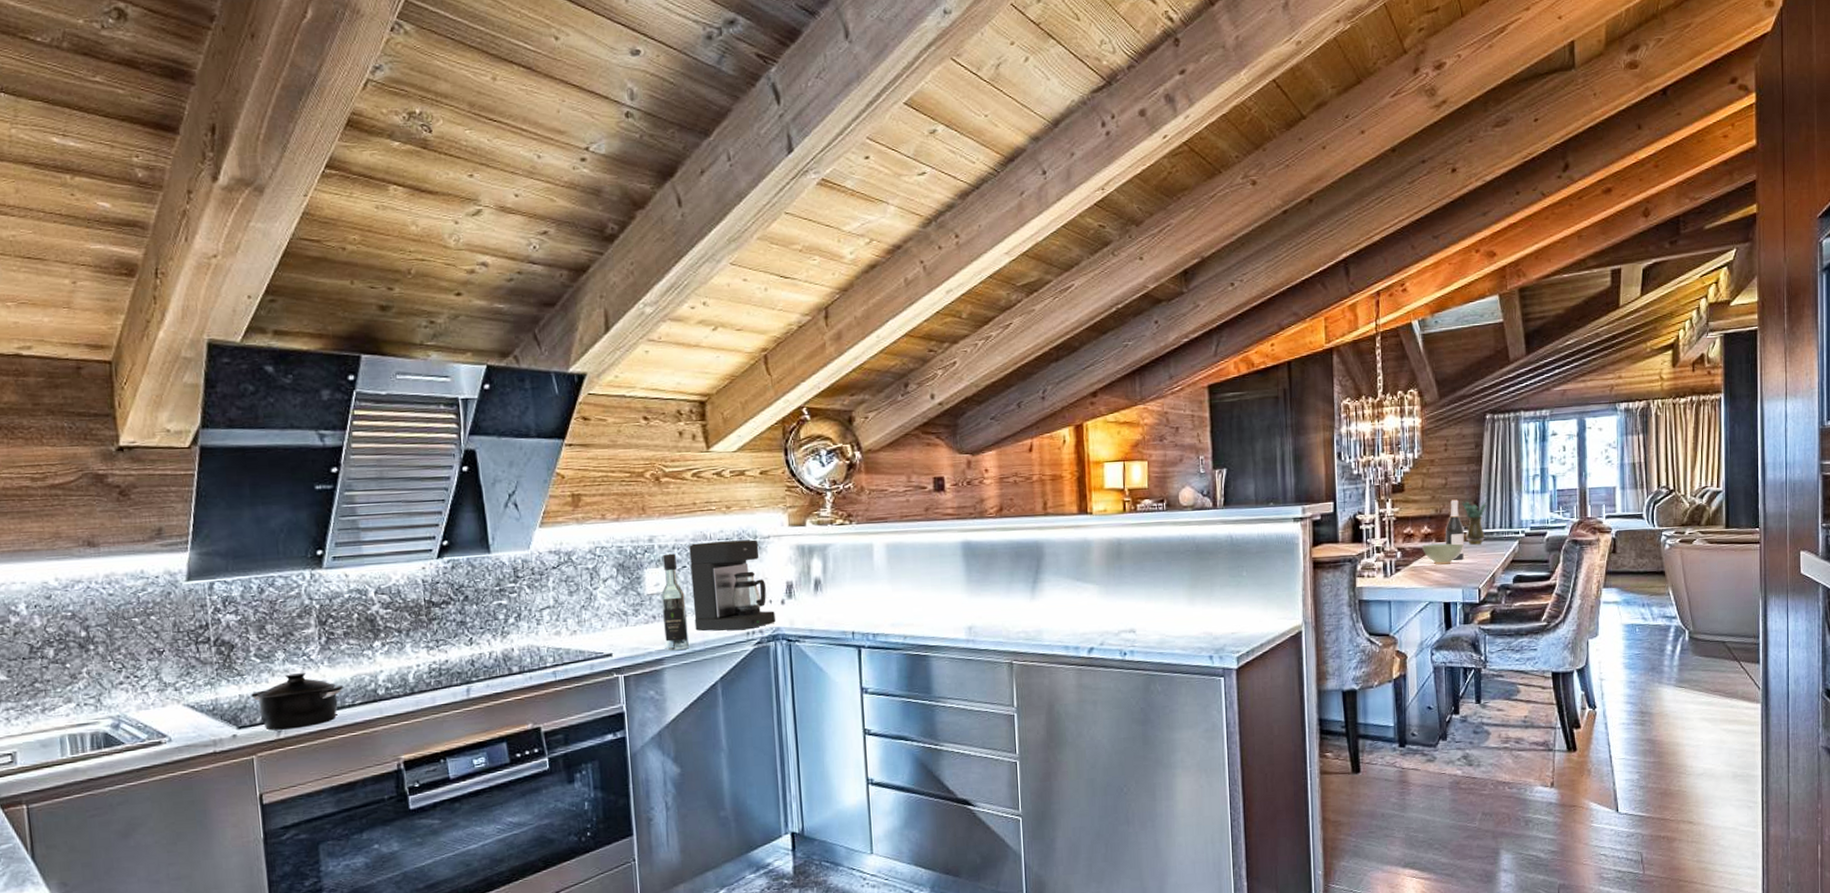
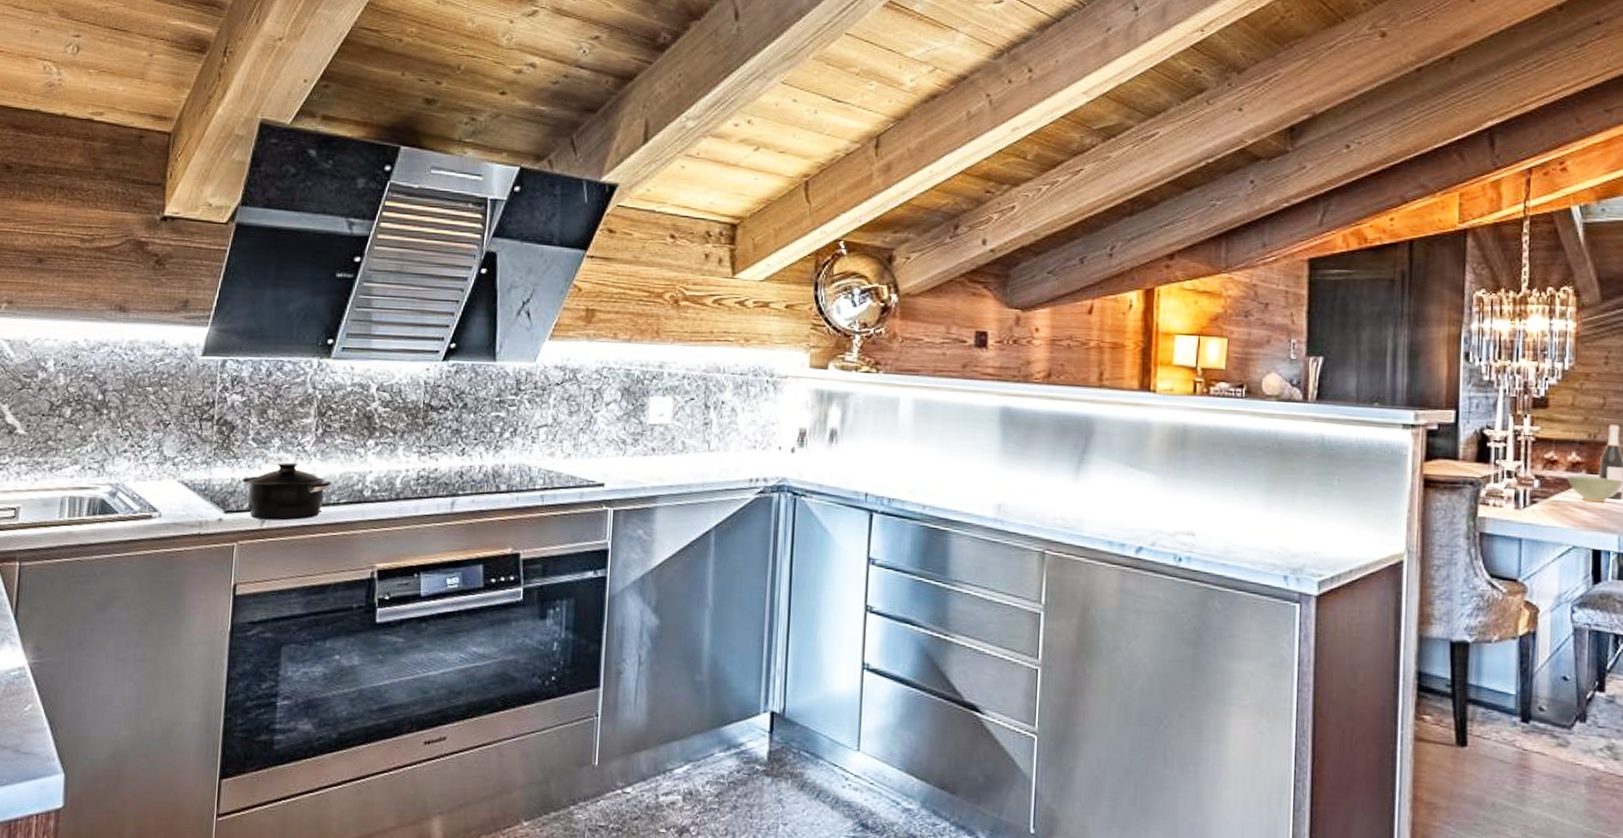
bottle: present [661,553,689,652] -> none [662,383,689,490]
coffee maker: present [689,539,776,631] -> none [695,375,783,476]

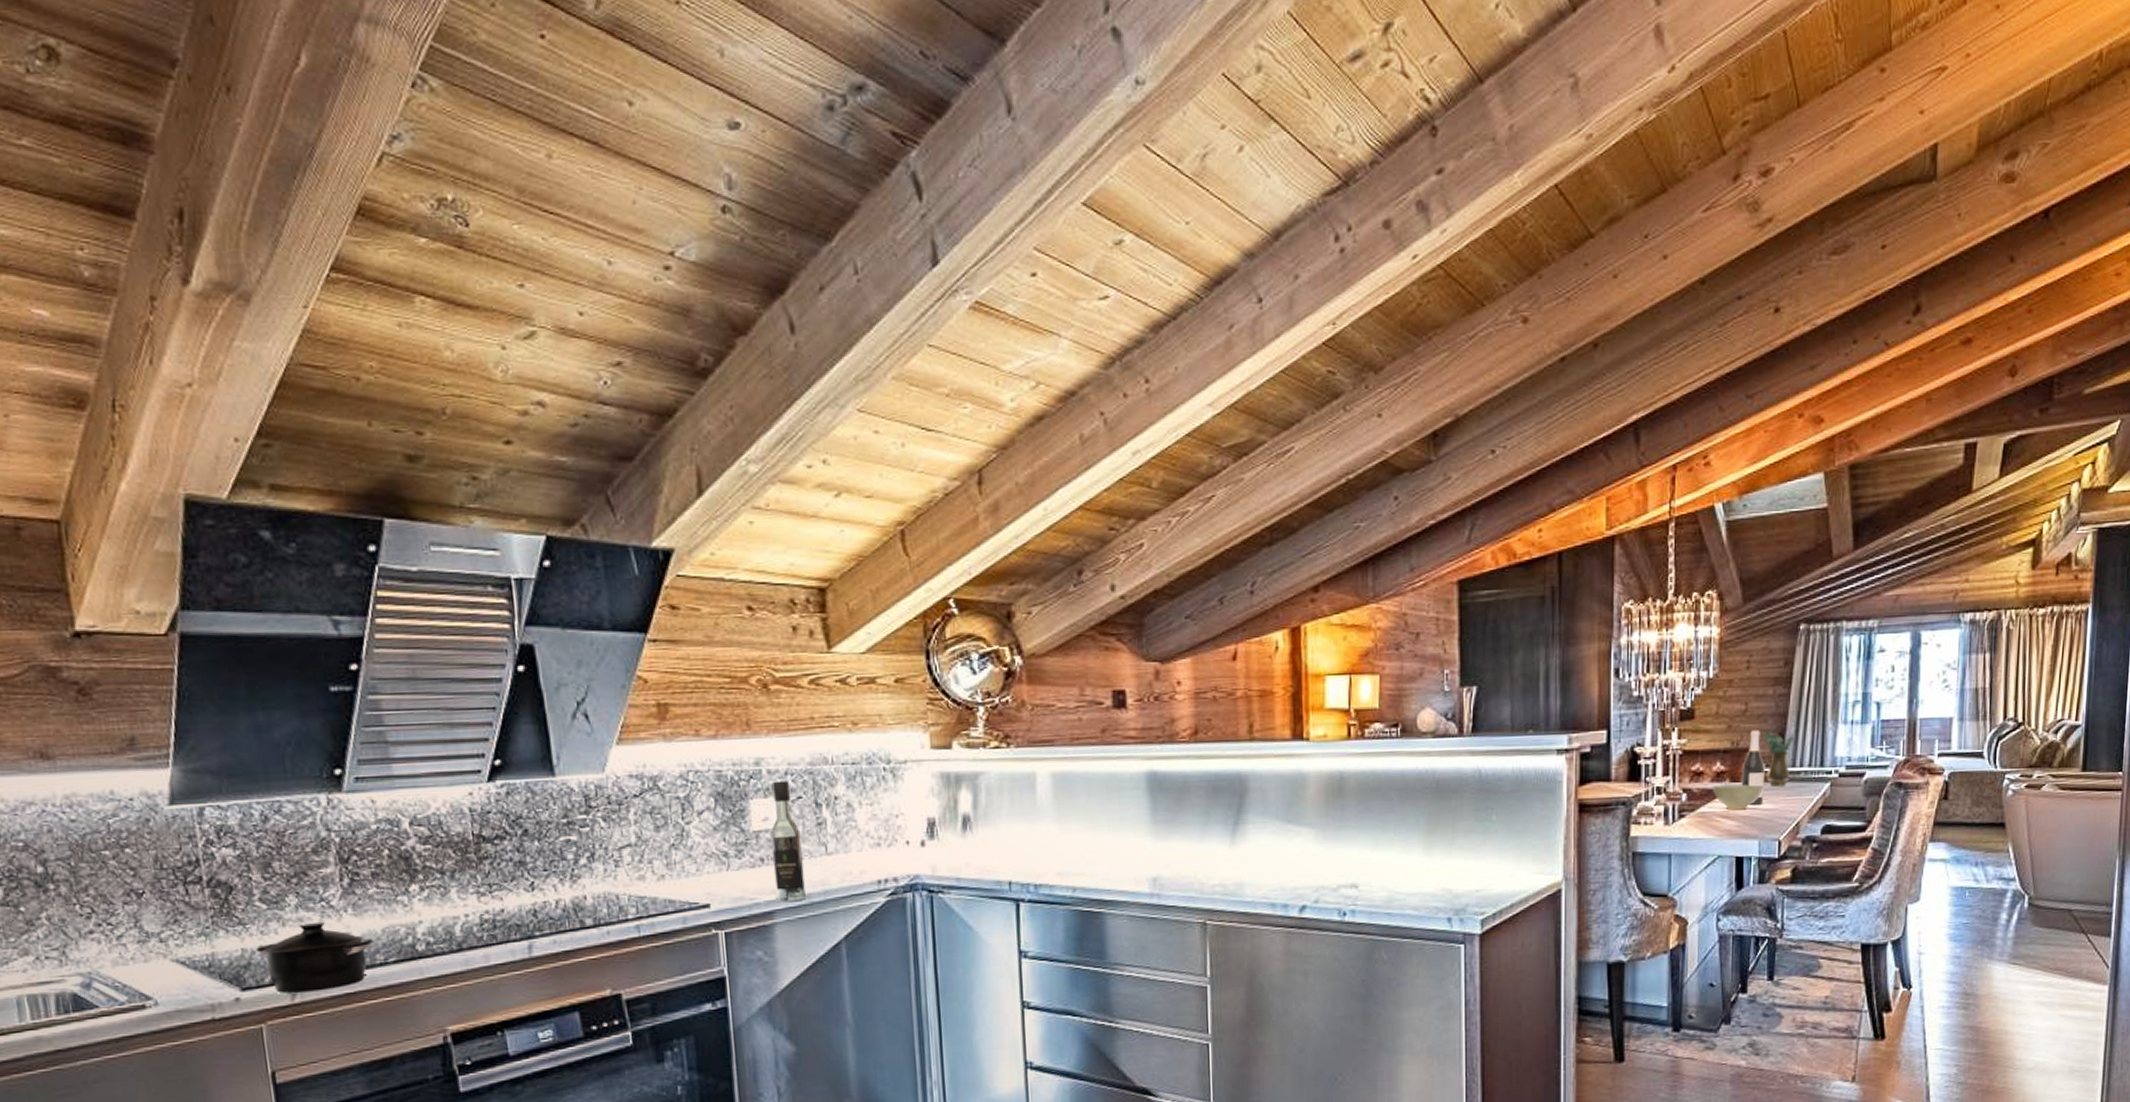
bottle: none [662,383,689,490] -> present [770,780,806,903]

